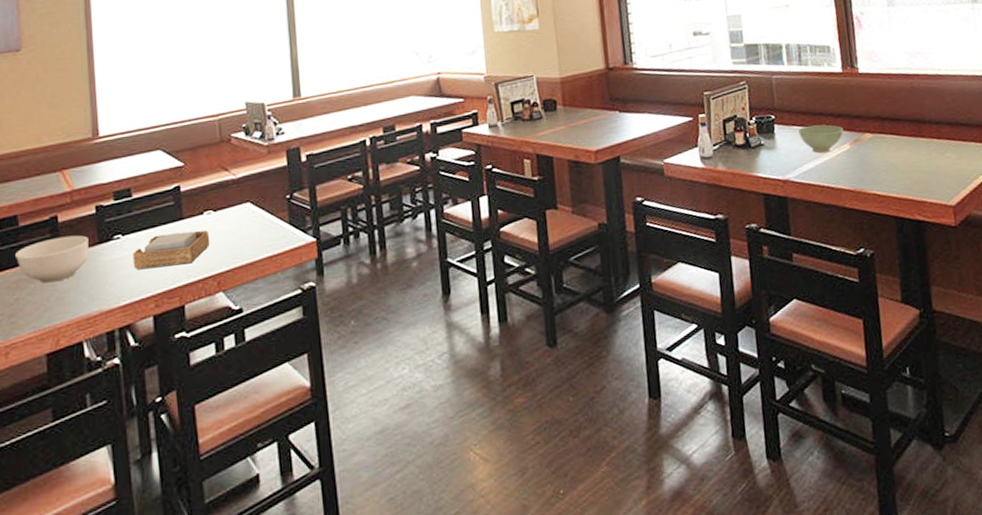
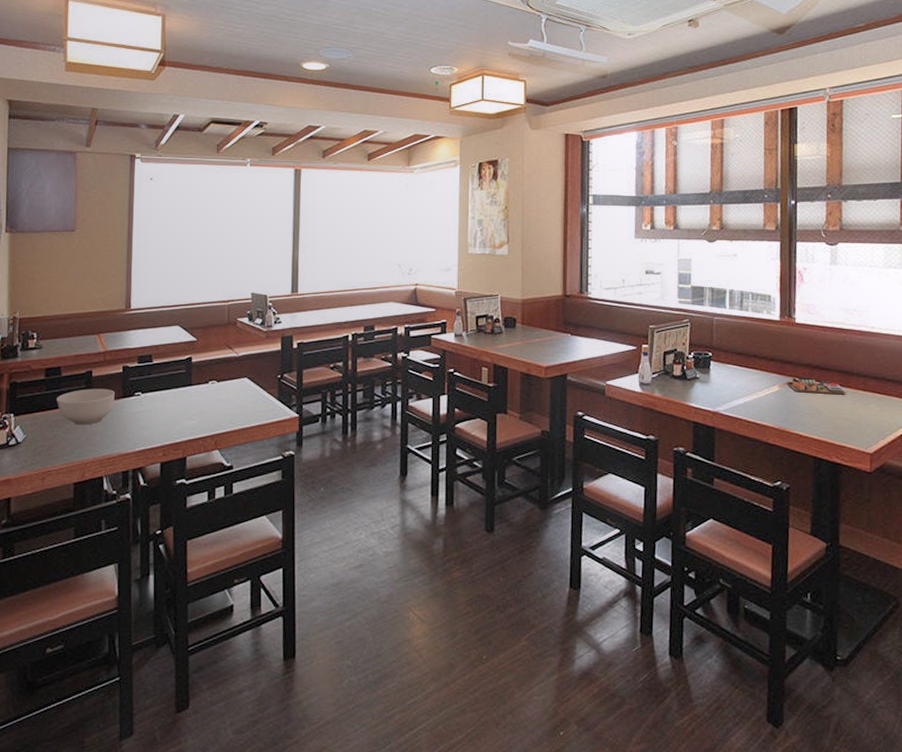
napkin holder: present [132,230,211,269] -> none [148,396,212,423]
bowl: present [797,124,843,153] -> none [731,366,774,392]
platter: none [857,130,922,149] -> present [786,376,847,395]

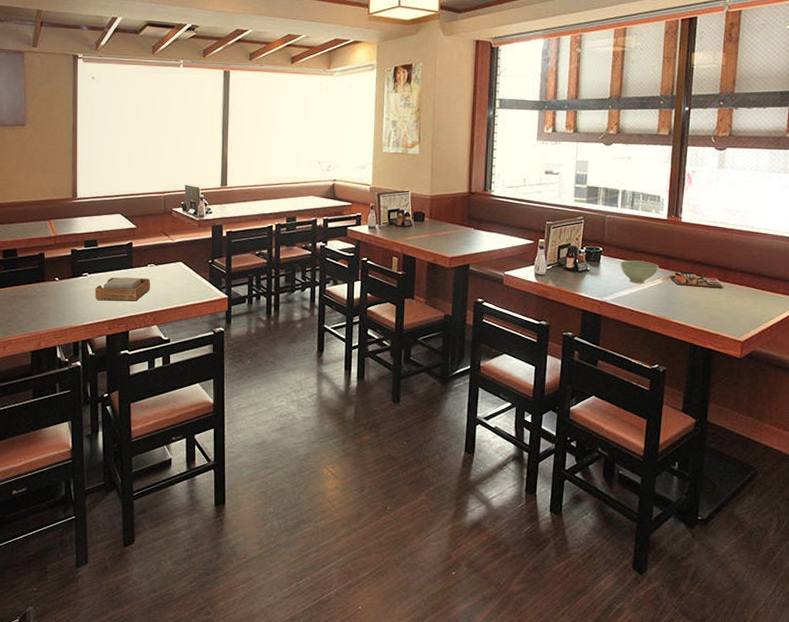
bowl: present [57,388,115,425] -> none [14,269,65,301]
napkin holder: none [148,396,212,423] -> present [95,277,151,301]
bowl: none [731,366,774,392] -> present [620,260,659,284]

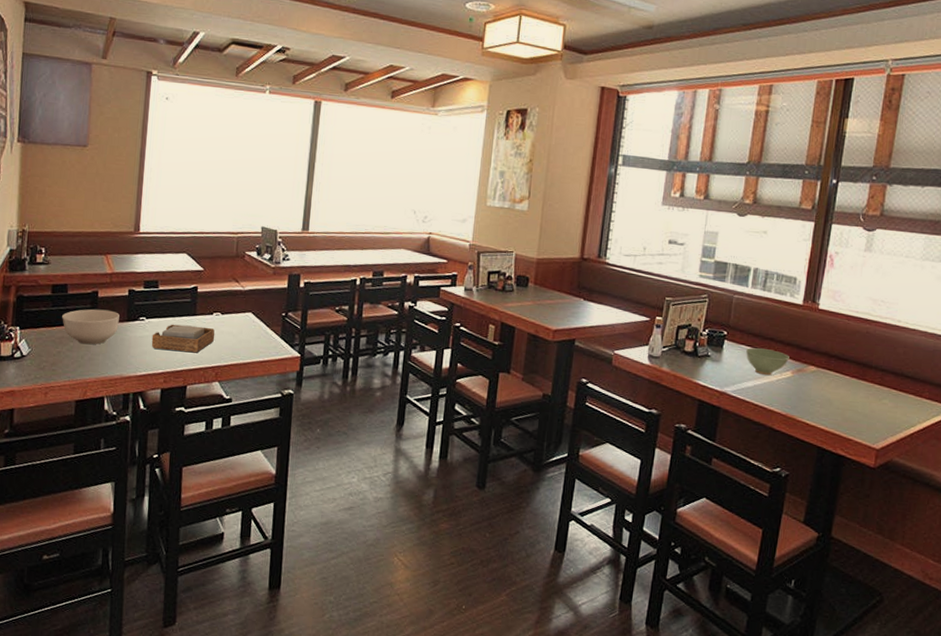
bowl: none [14,269,65,301] -> present [62,309,120,345]
platter: present [669,271,725,288] -> none [800,364,862,388]

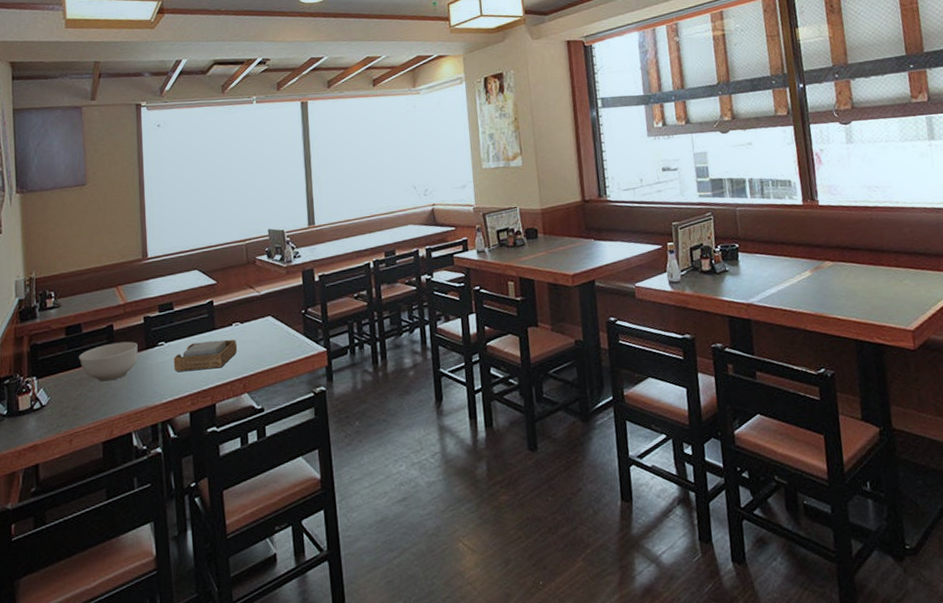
bowl: present [745,348,790,376] -> none [760,253,804,279]

